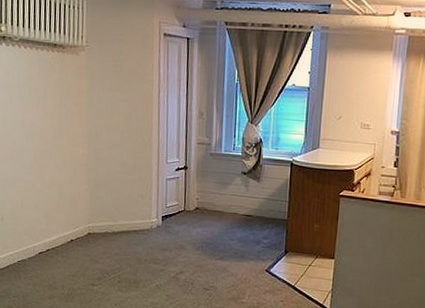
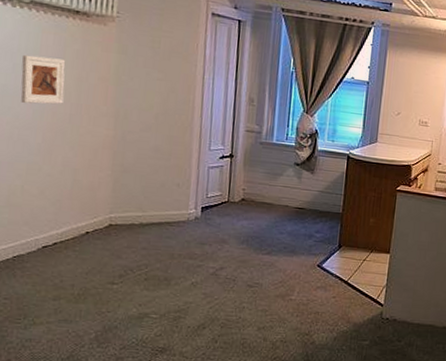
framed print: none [16,87,49,130] -> present [21,54,66,105]

